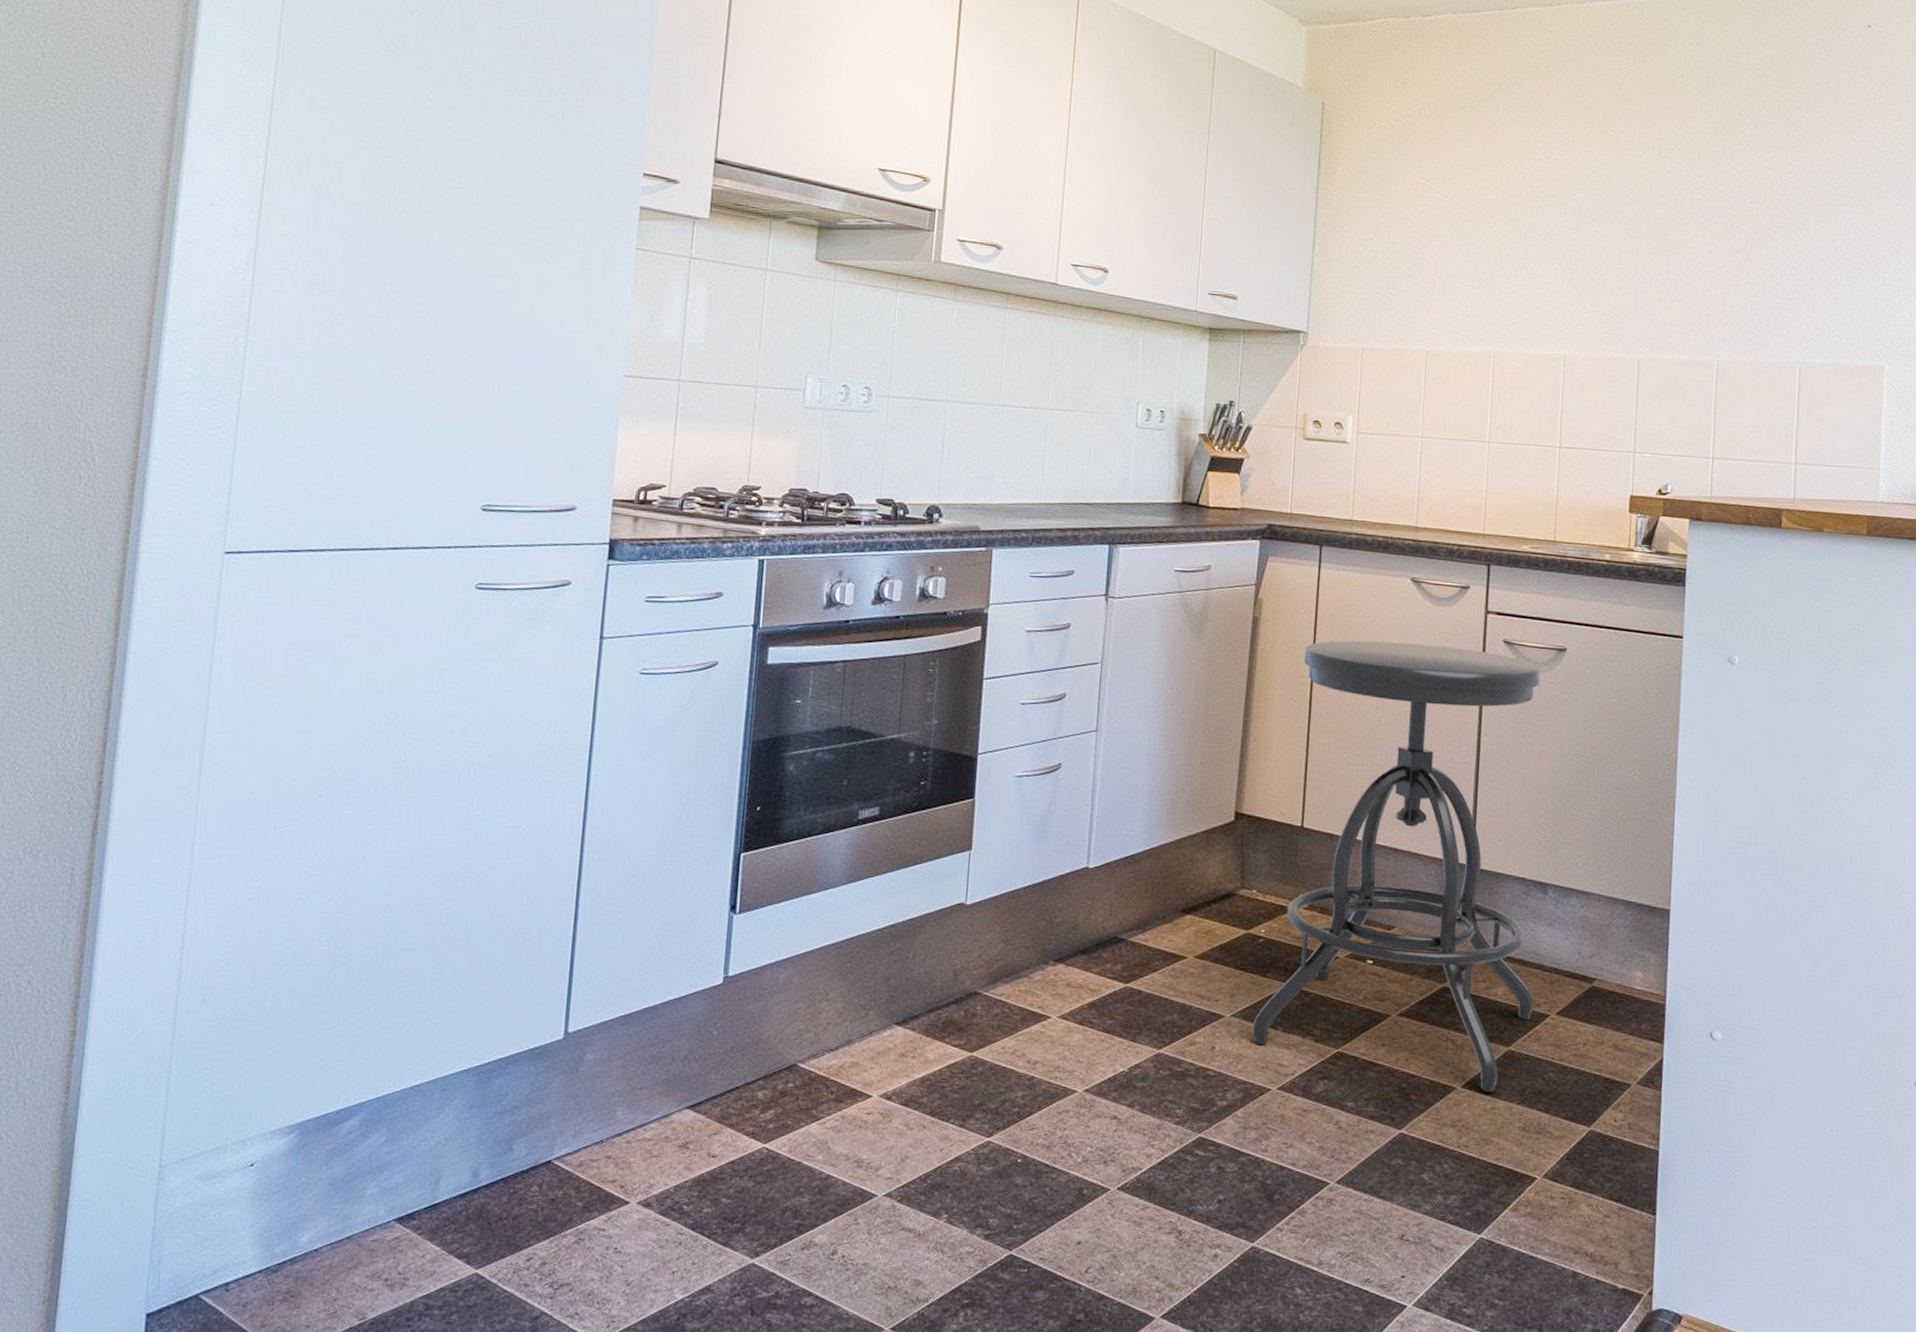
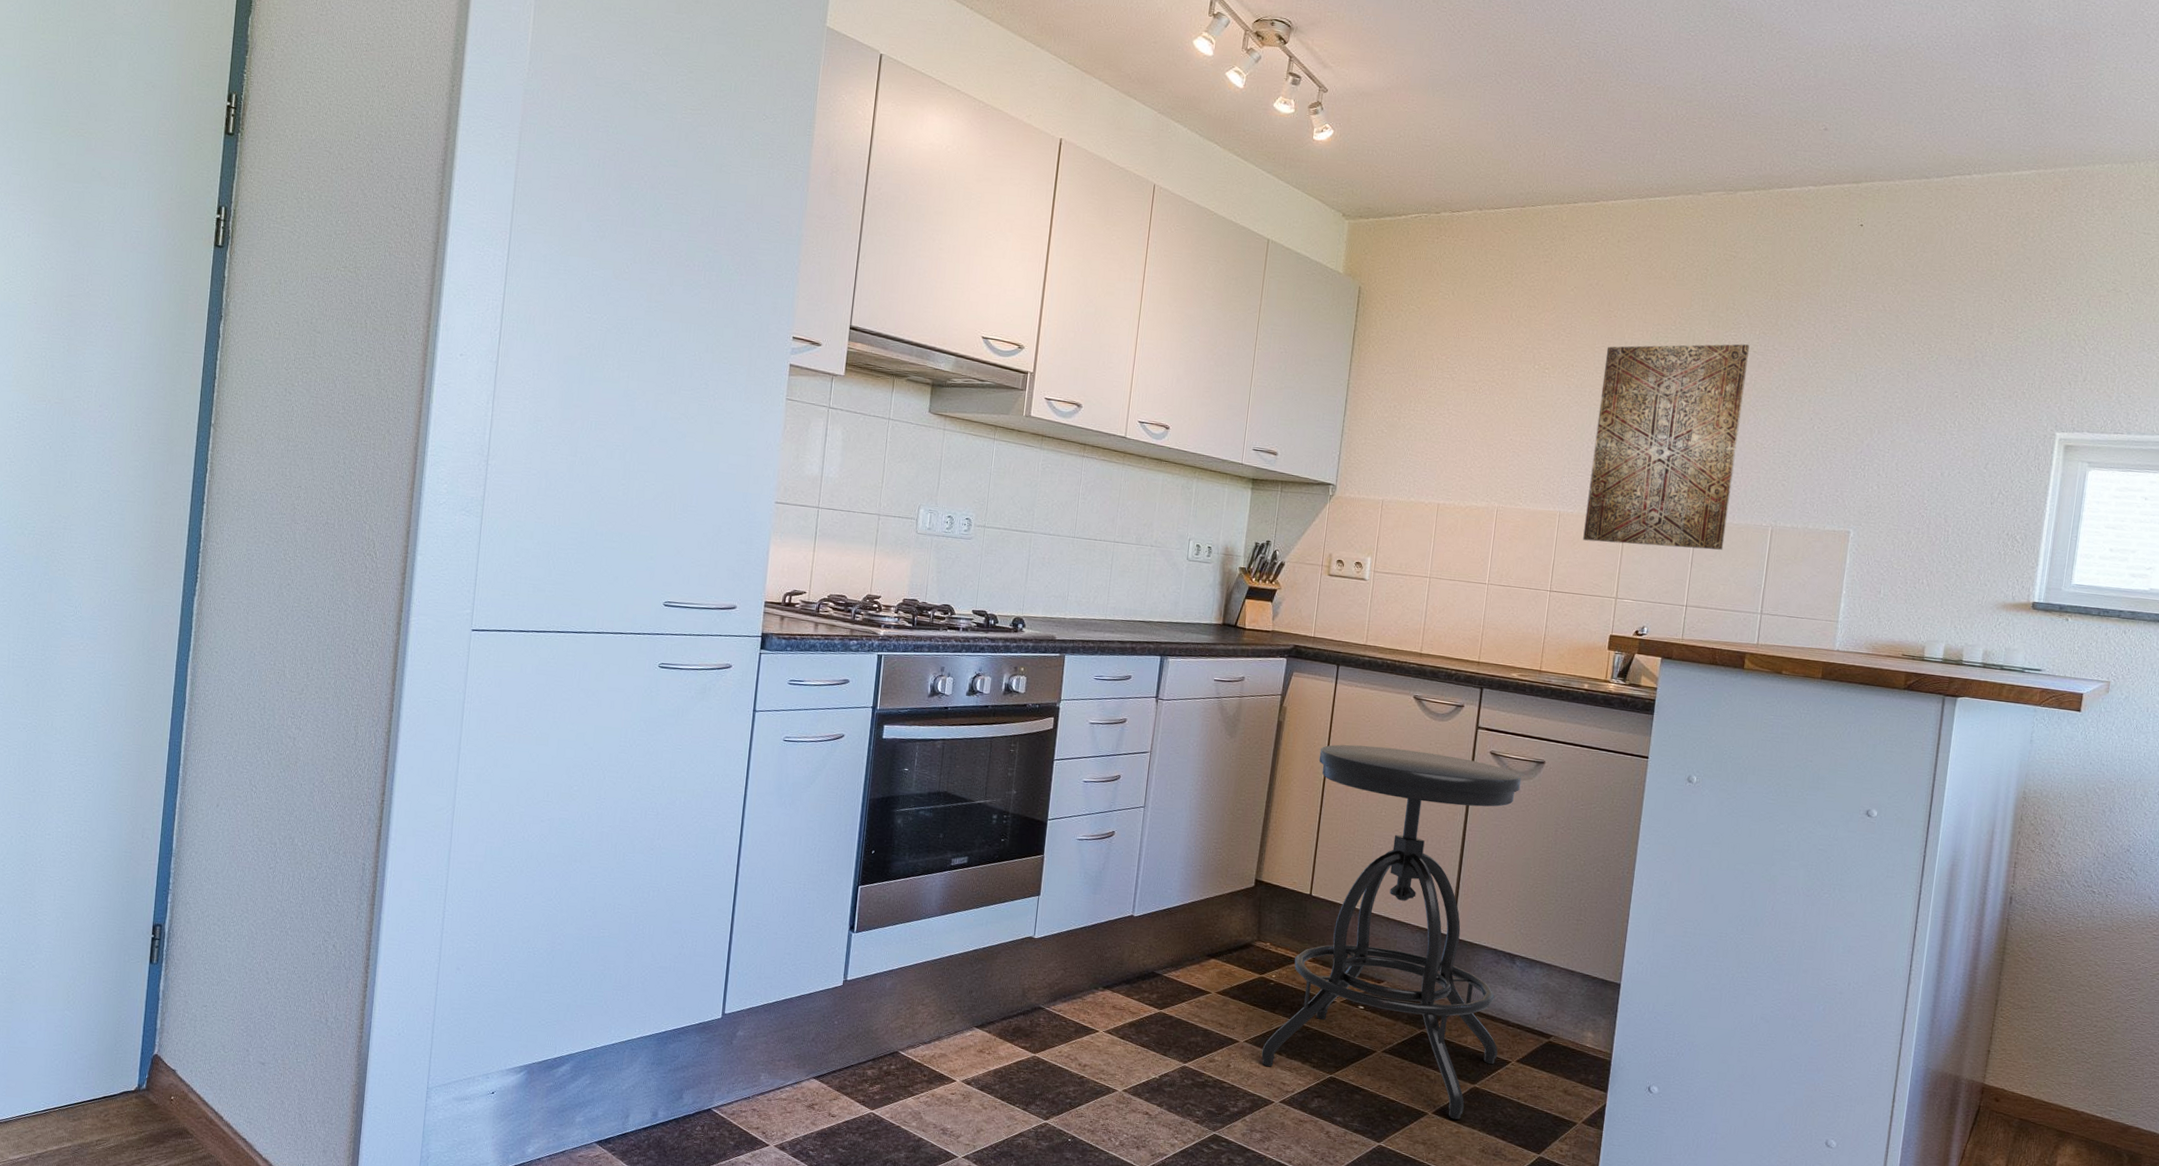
wall art: none [1593,158,1760,393] -> present [1583,344,1750,550]

